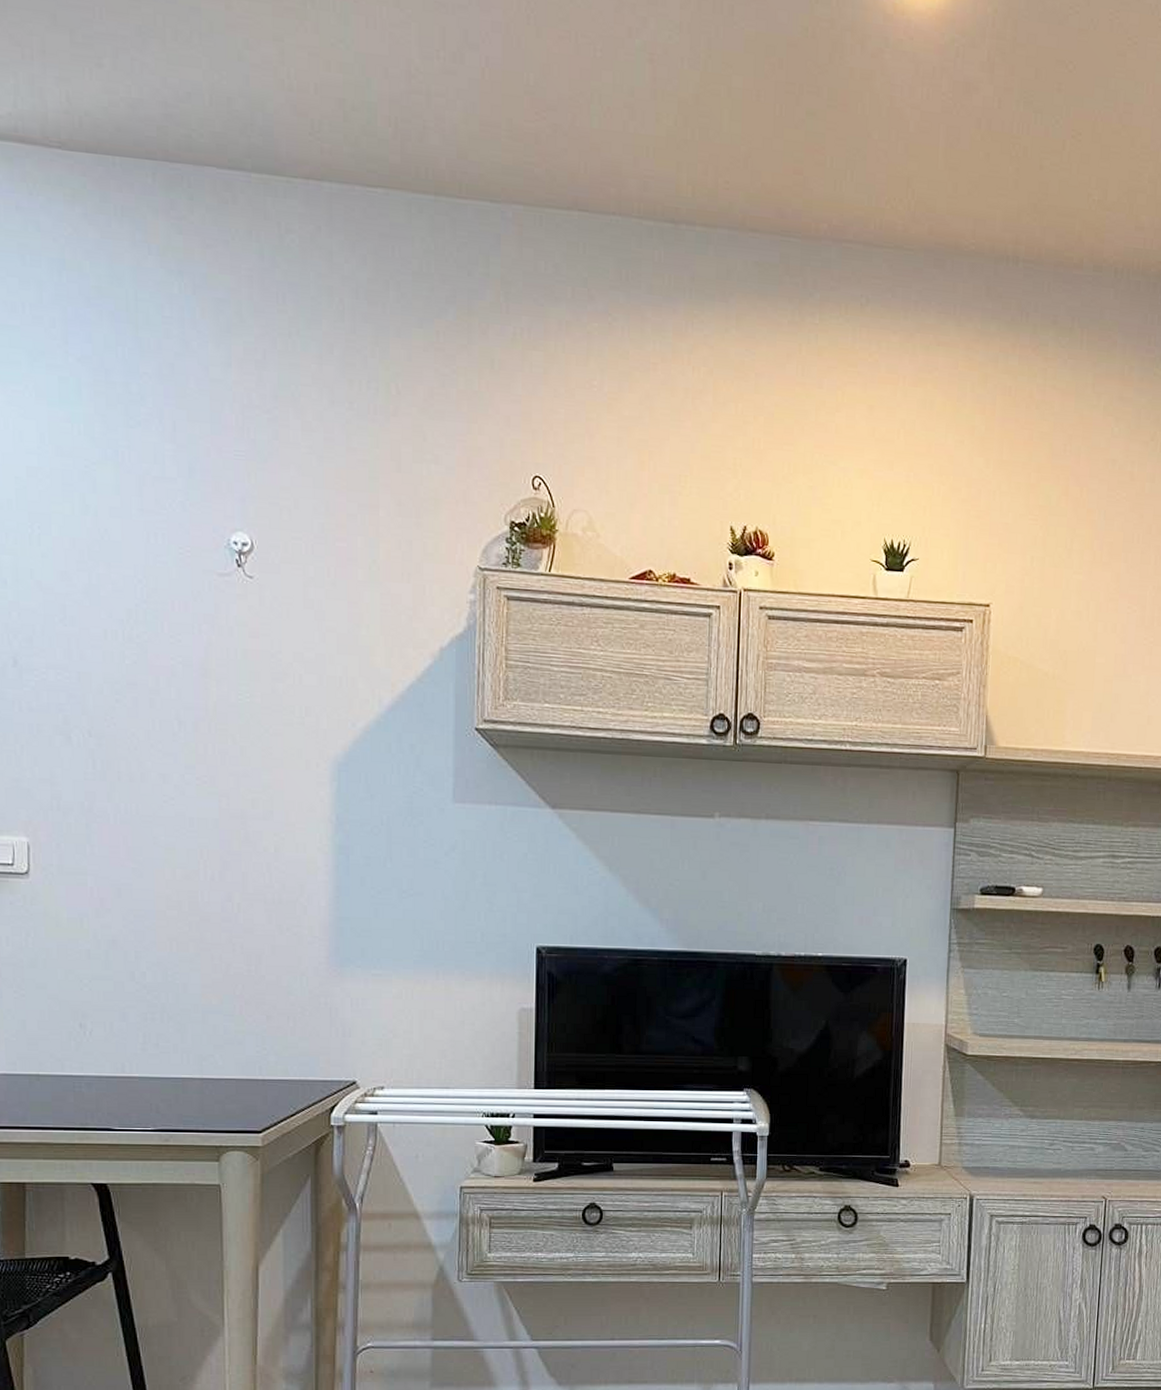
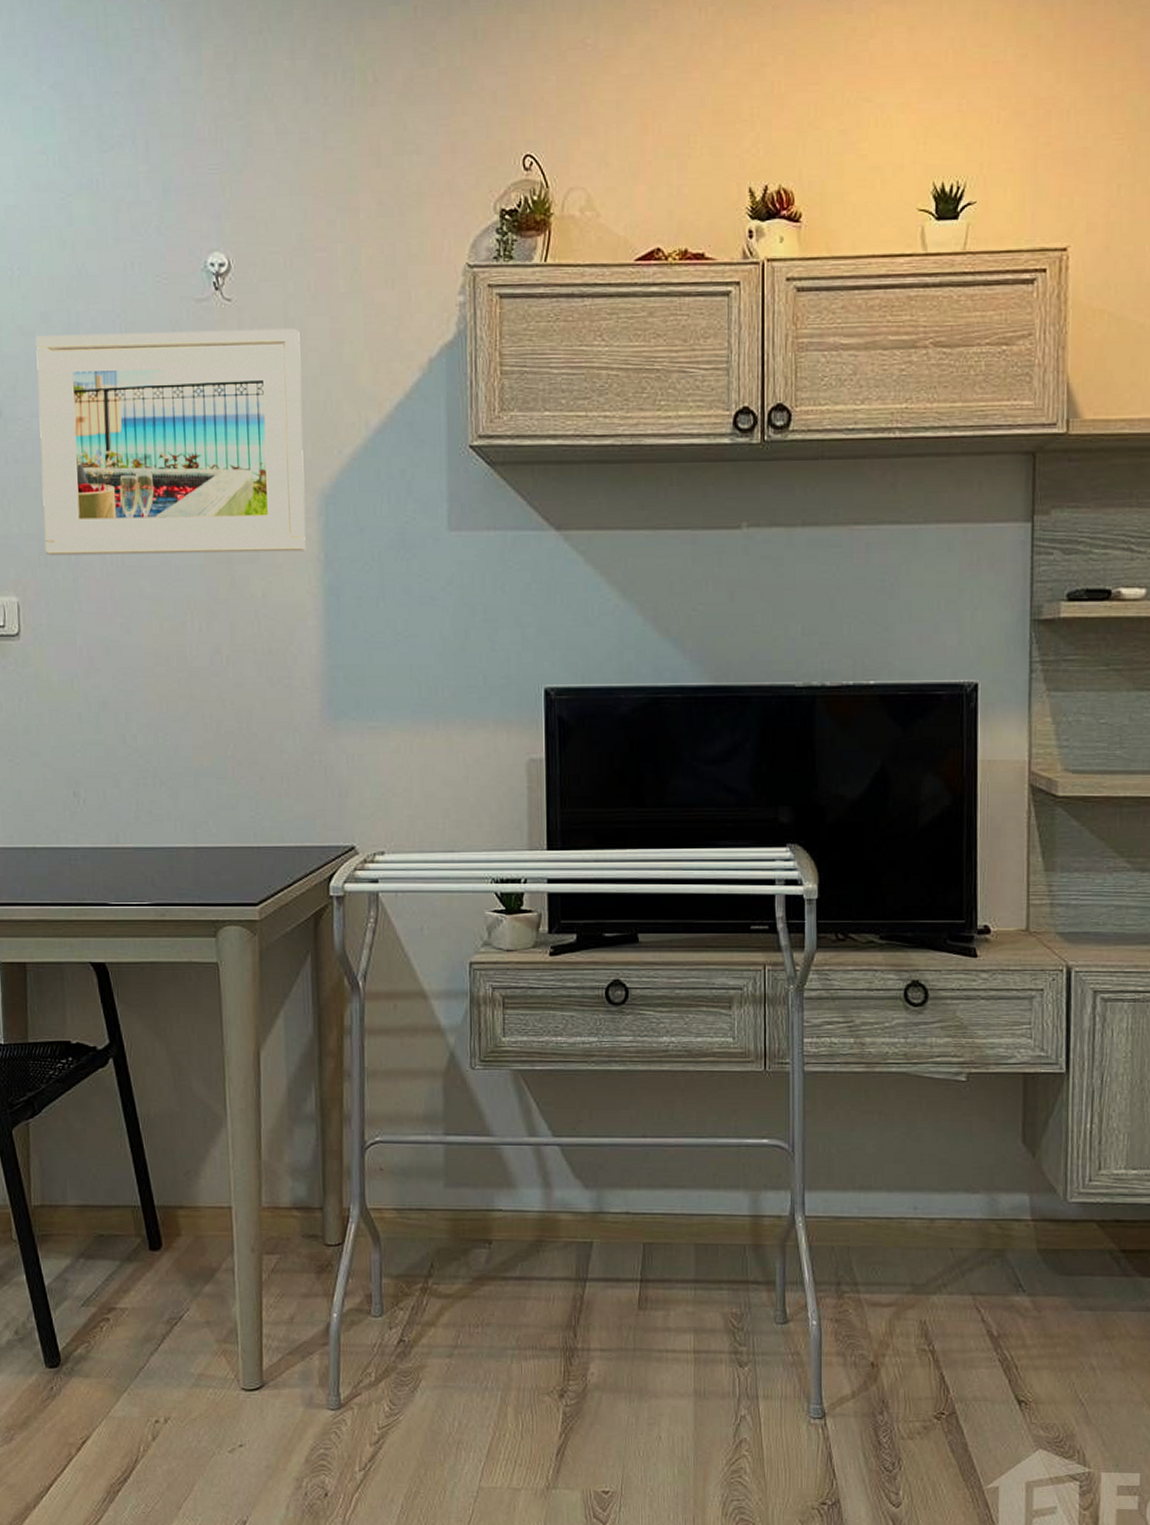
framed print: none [54,592,319,812] -> present [35,329,306,556]

